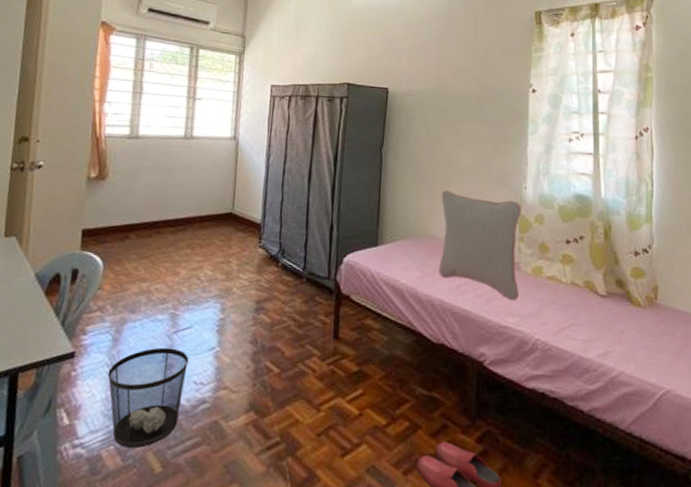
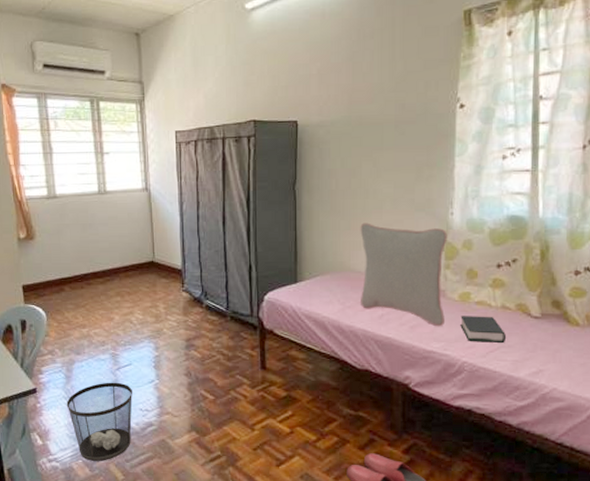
book: none [533,290,575,321] -> present [460,316,506,343]

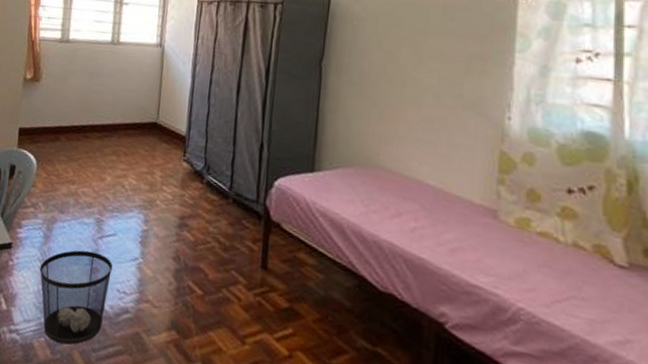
pillow: present [360,223,448,327] -> none [389,114,503,256]
book: present [460,316,506,343] -> none [516,247,578,293]

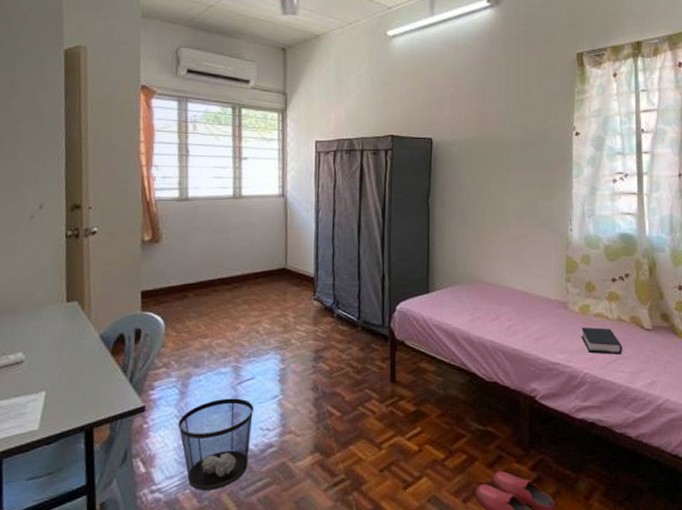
book: none [516,247,578,293] -> present [581,327,622,354]

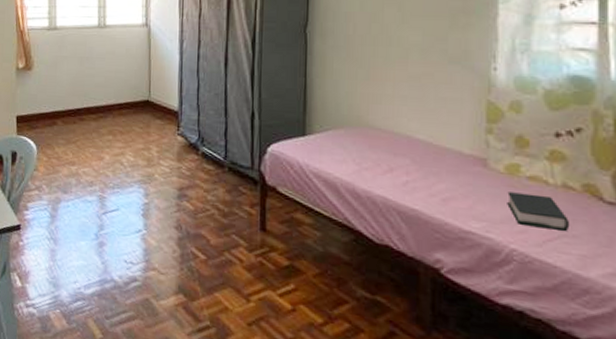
waste bin: present [178,398,255,490] -> none [49,226,119,315]

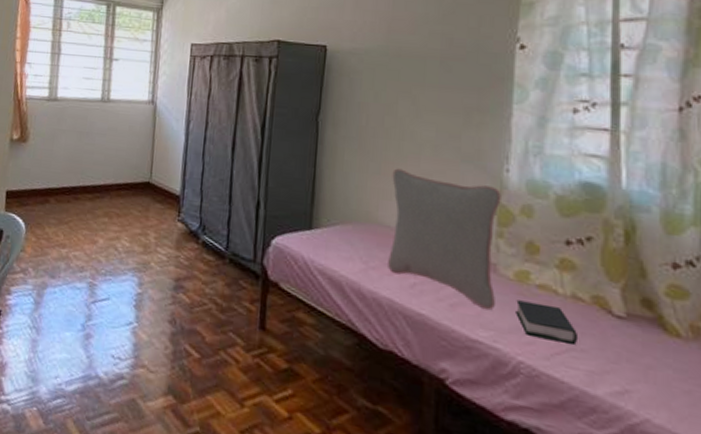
pillow: none [380,73,490,203] -> present [388,168,501,310]

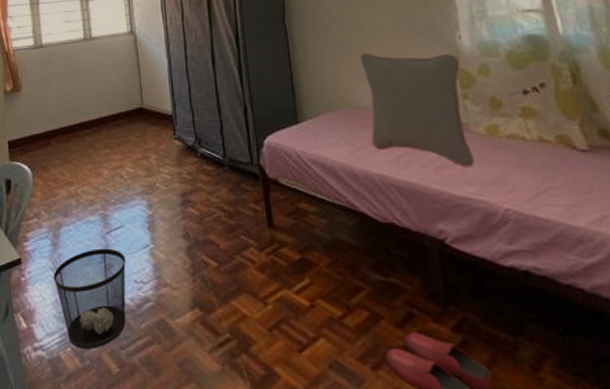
waste bin: none [30,316,107,414] -> present [53,248,127,349]
book: present [516,300,577,345] -> none [492,151,552,184]

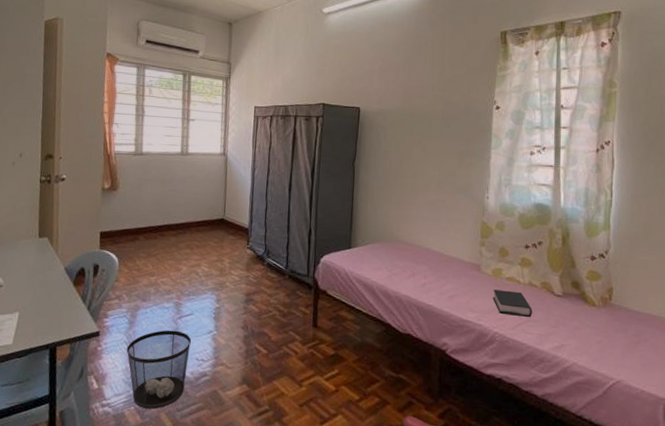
pillow: present [360,52,474,168] -> none [406,199,484,298]
book: none [492,151,552,184] -> present [493,289,532,317]

